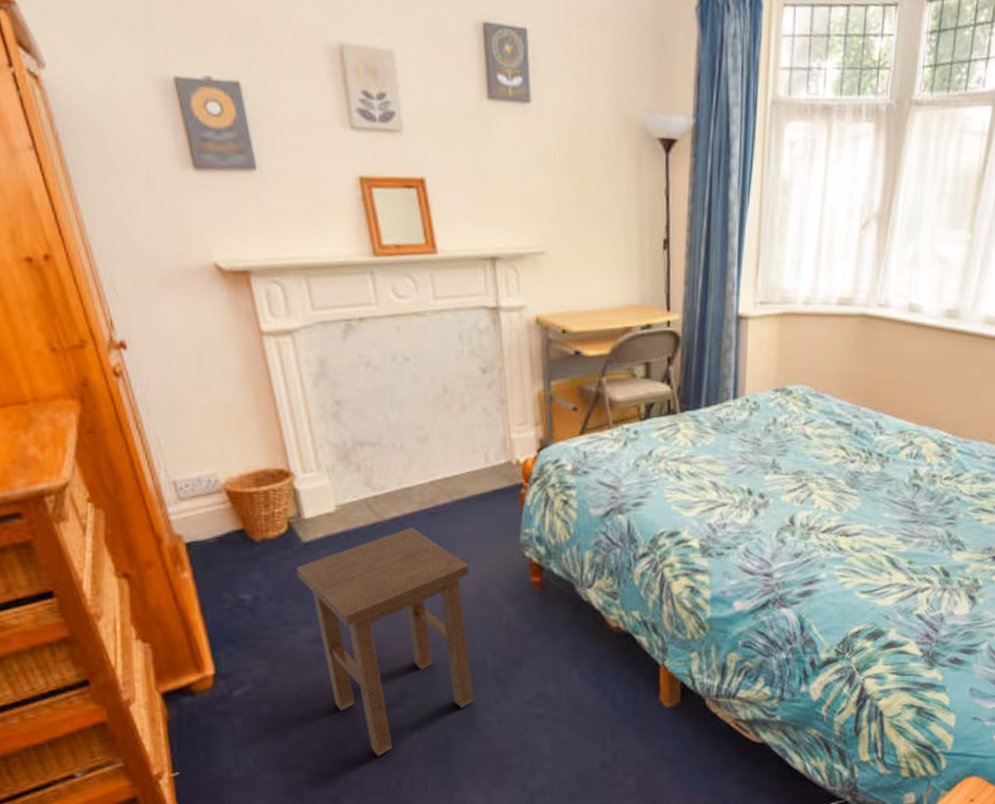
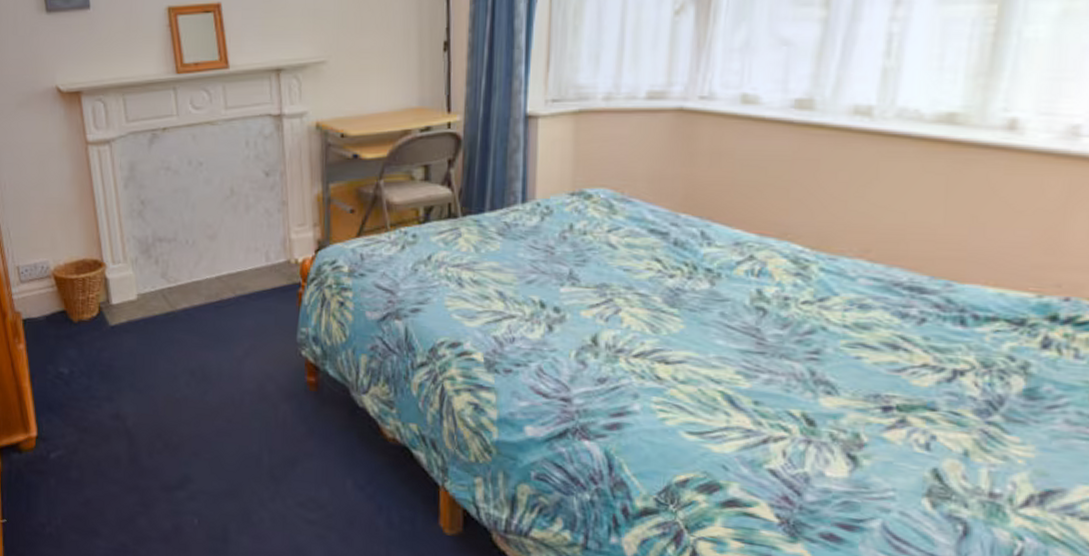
stool: present [297,528,474,756] -> none [104,319,250,535]

